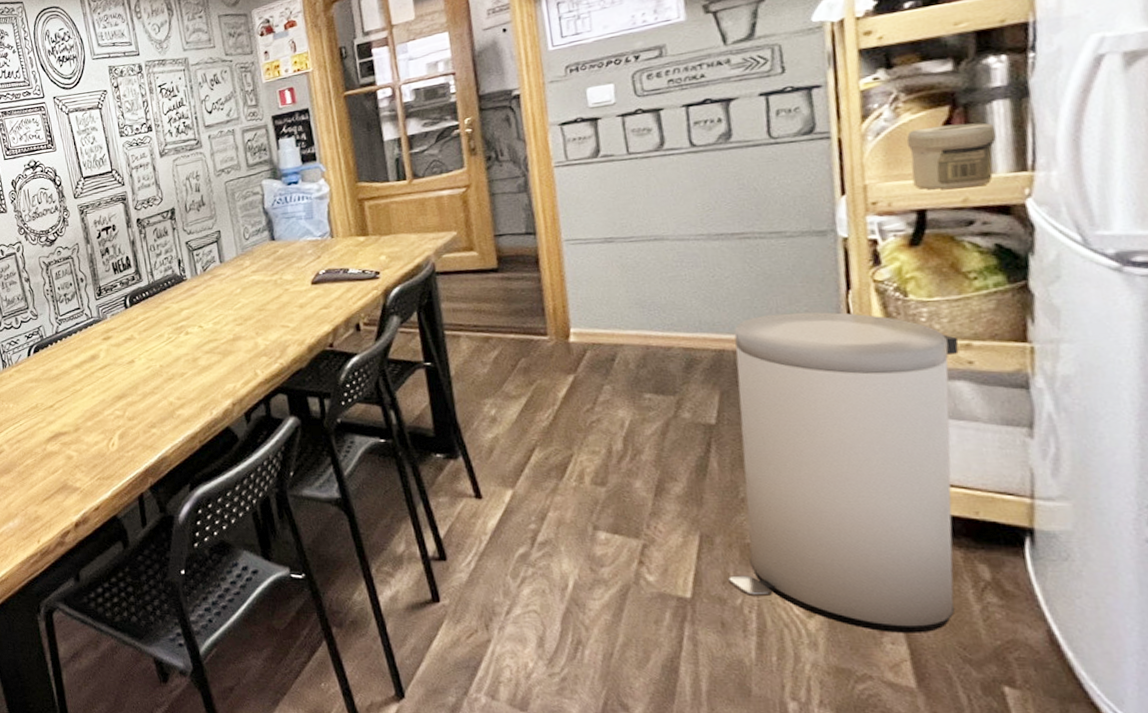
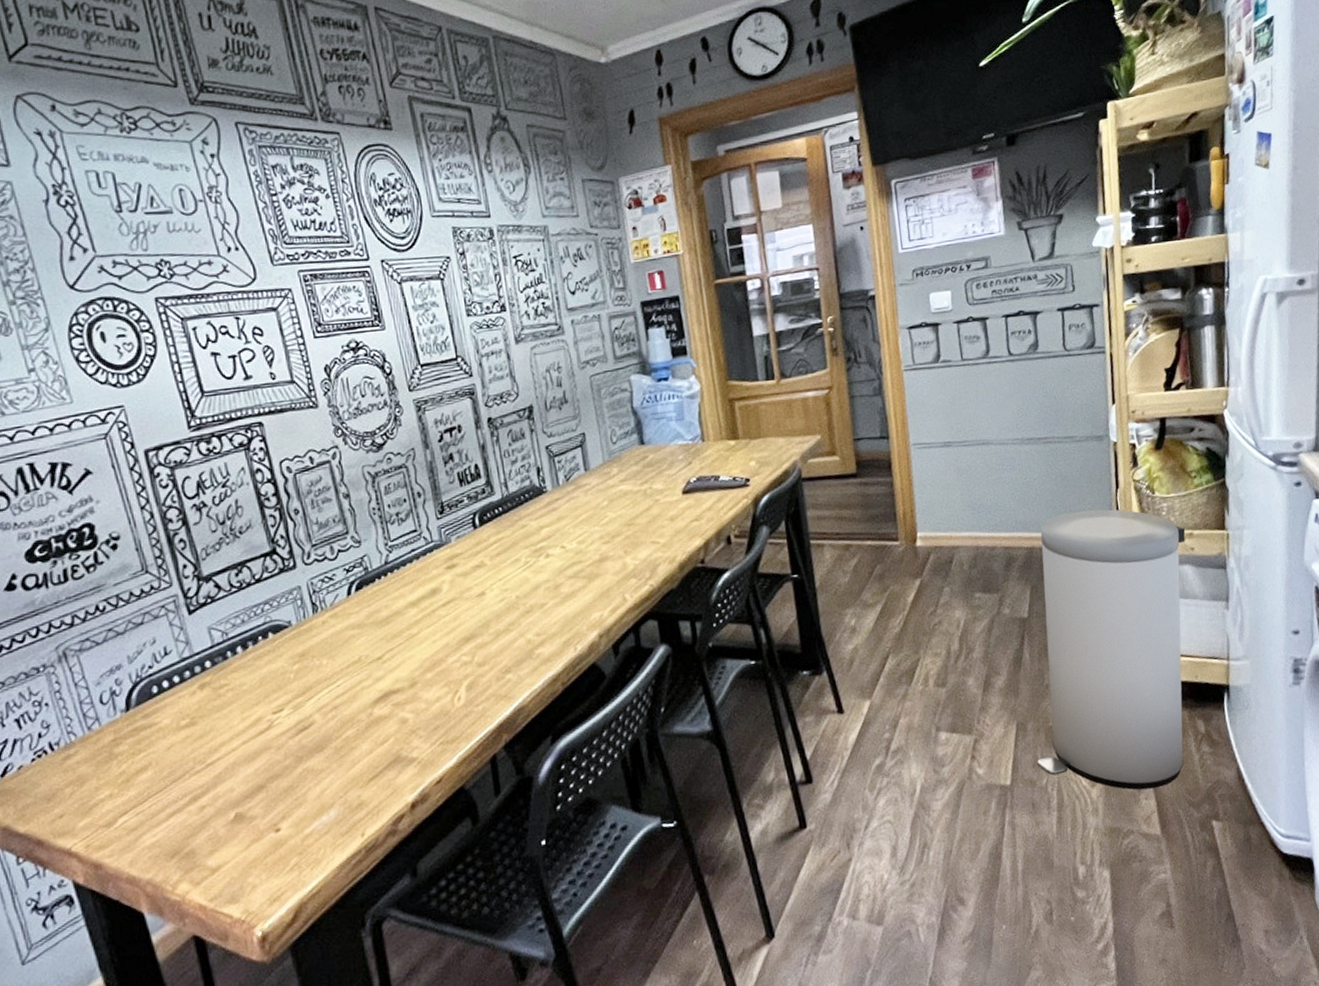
jar: present [906,122,997,190] -> none [1153,344,1207,401]

